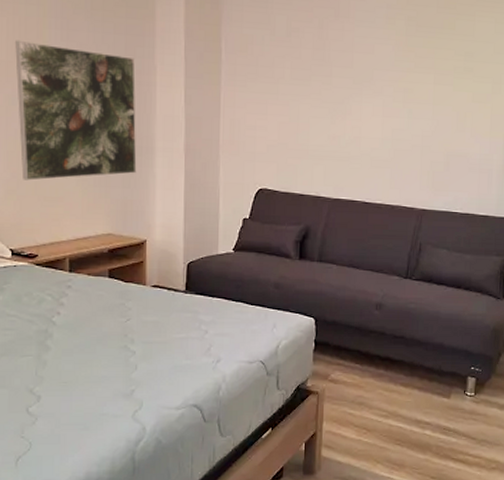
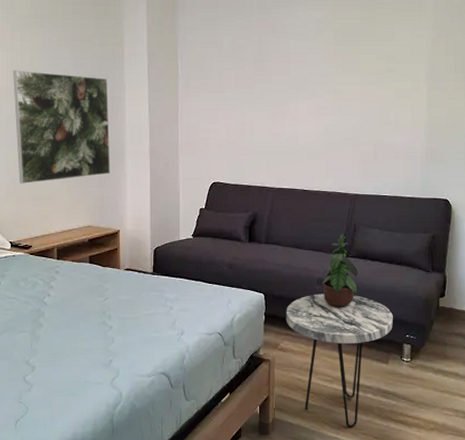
side table: none [338,320,458,468] -> present [286,293,393,429]
potted plant: none [381,253,422,336] -> present [322,233,359,308]

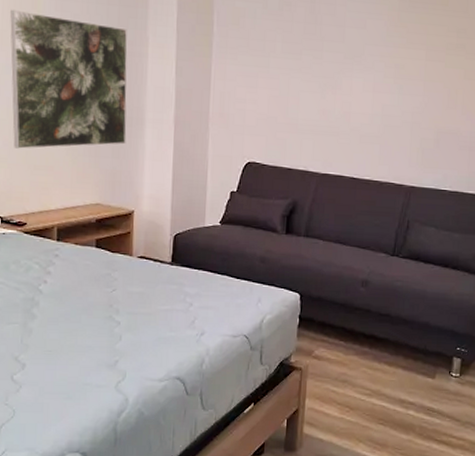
side table: present [286,293,393,429] -> none [323,297,444,448]
potted plant: present [322,233,359,308] -> none [367,230,409,314]

